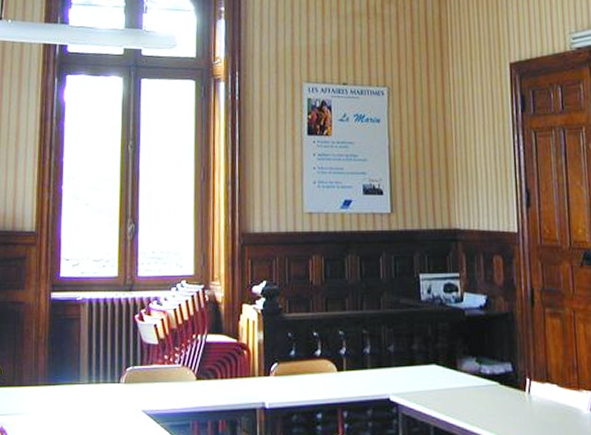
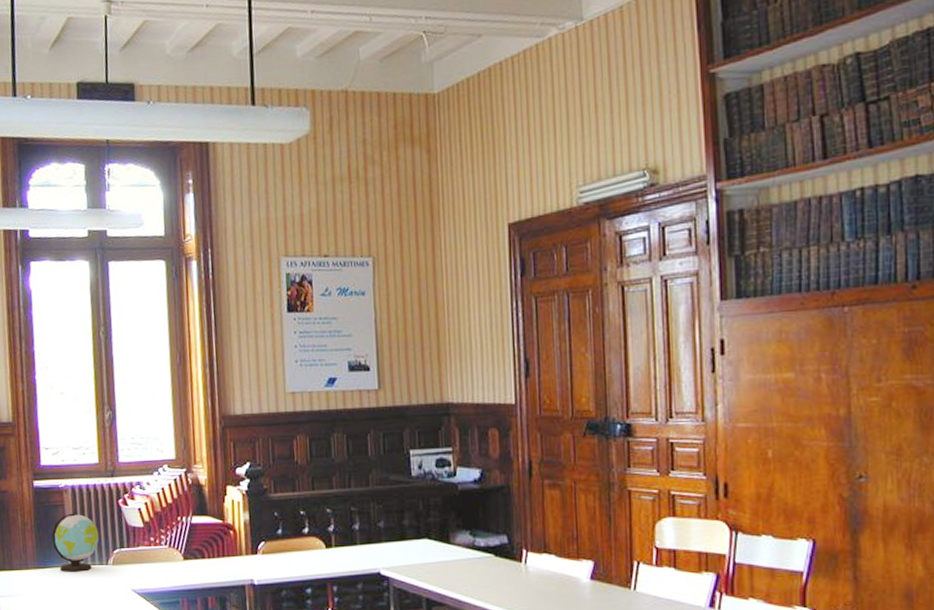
globe: none [65,327,113,390] -> present [51,513,99,572]

